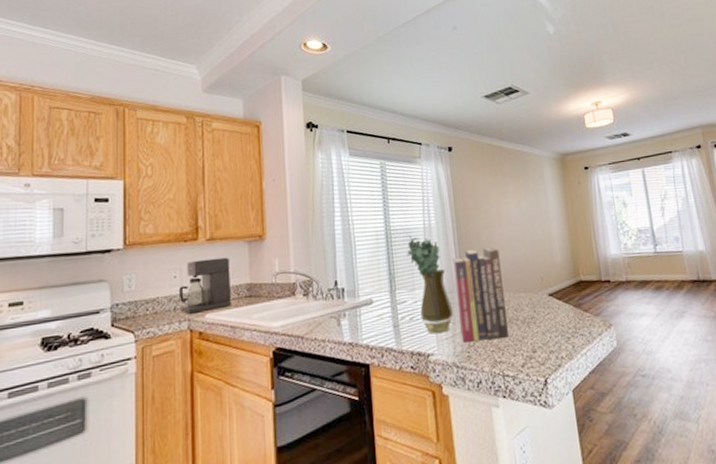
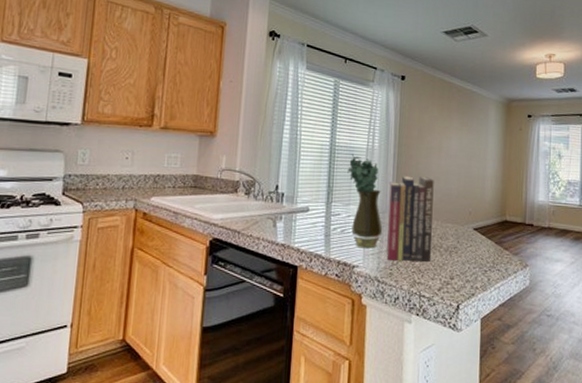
coffee maker: present [178,257,231,314] -> none [128,145,180,195]

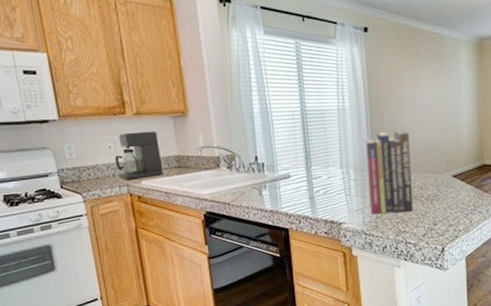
coffee maker: none [128,145,180,195] -> present [114,131,163,180]
vase: present [347,154,383,249] -> none [322,117,364,206]

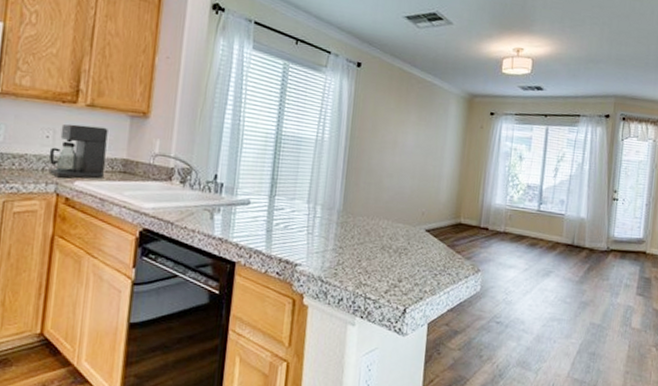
books: present [365,131,414,215] -> none [332,171,387,263]

